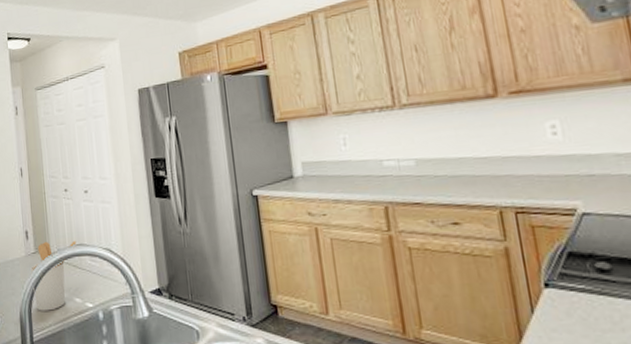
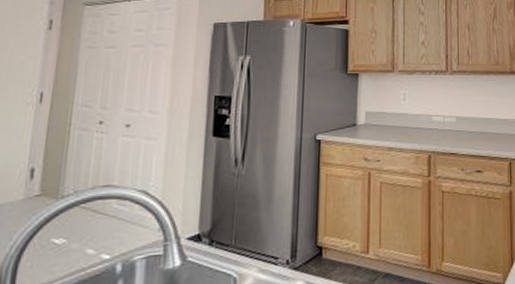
utensil holder: present [30,240,77,311] -> none [26,181,103,268]

